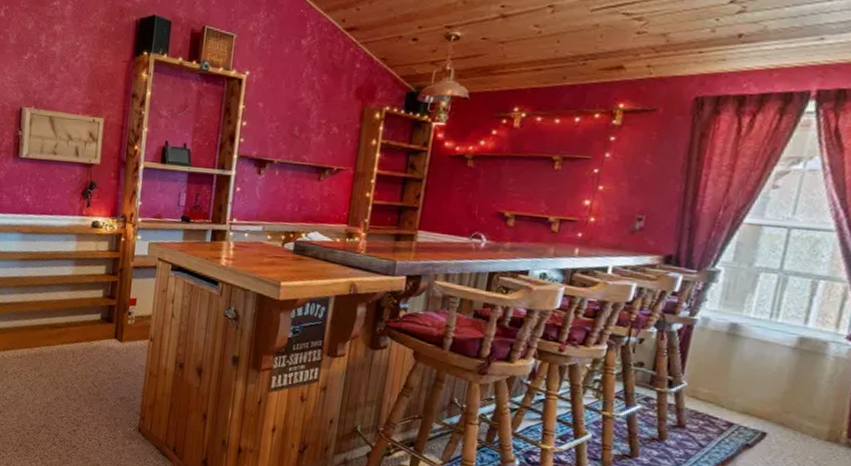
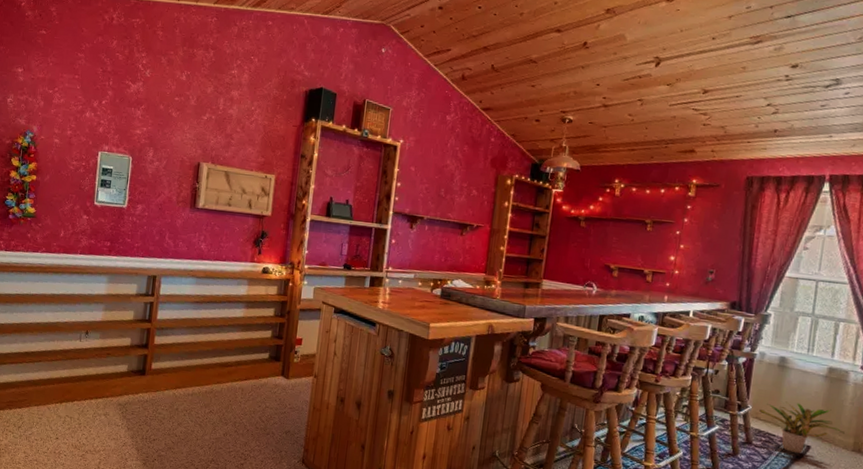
potted plant: none [697,378,817,442] -> present [759,401,845,454]

